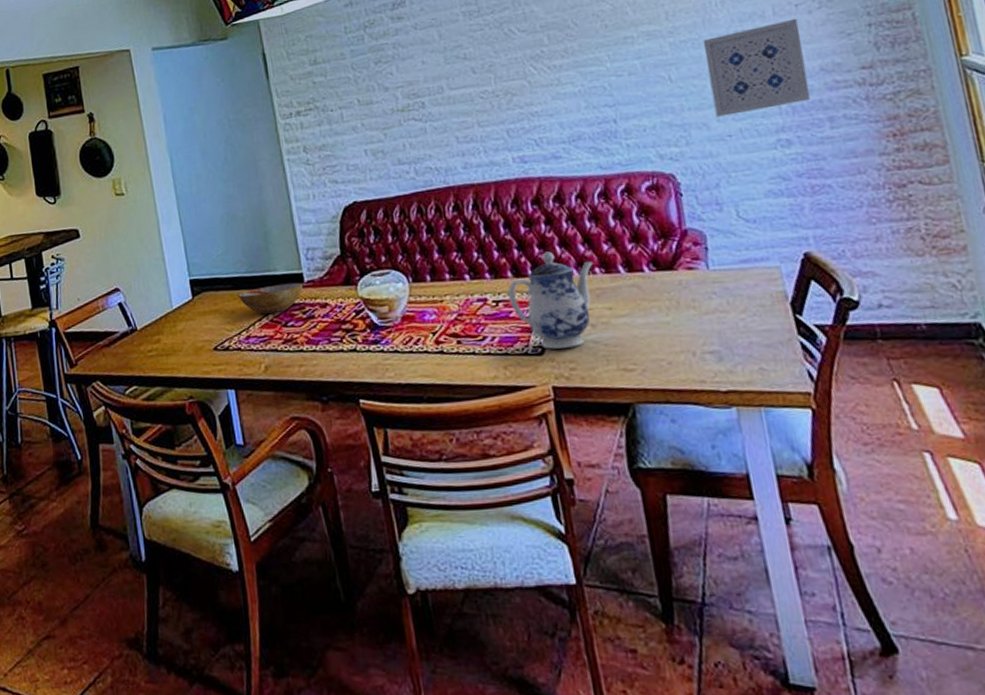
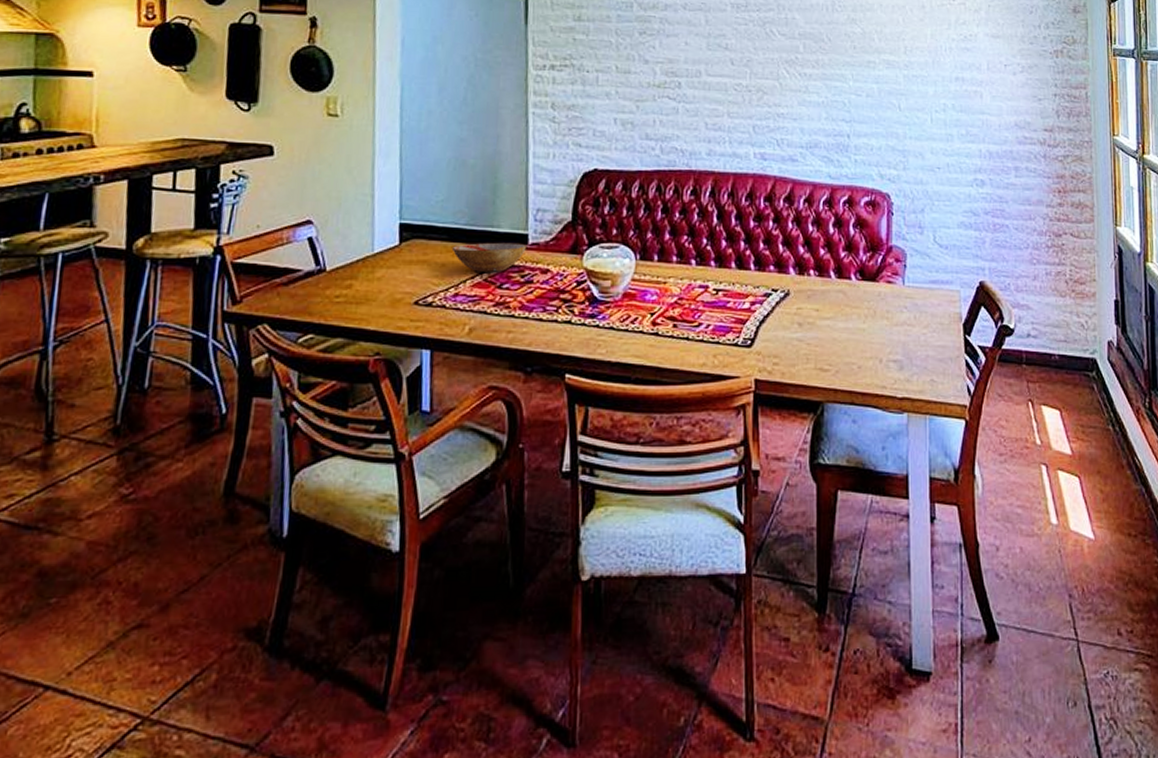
teapot: present [507,251,593,349] -> none [728,248,809,343]
wall art: present [702,18,811,117] -> none [930,76,1005,150]

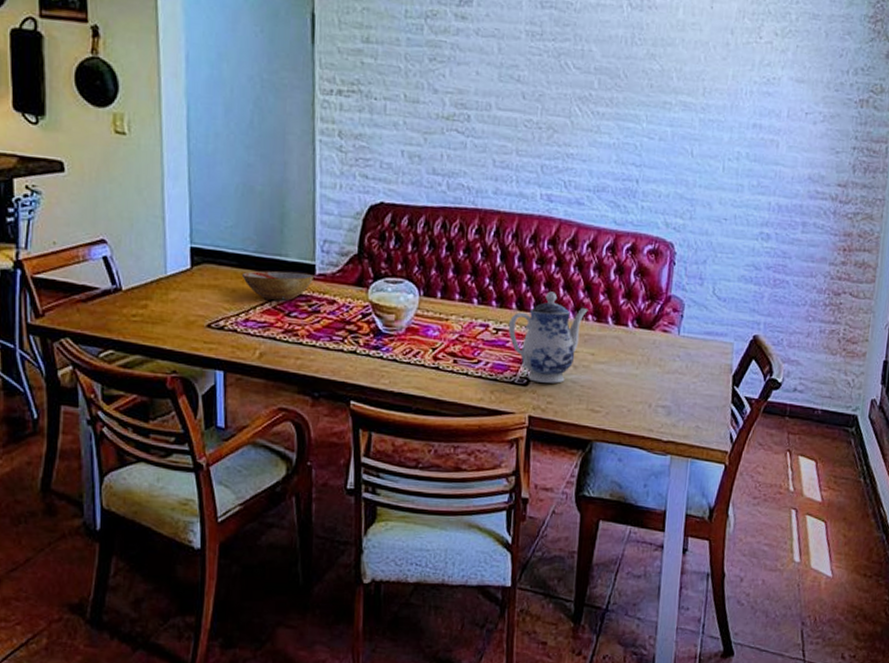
teapot: none [728,248,809,343] -> present [508,291,588,383]

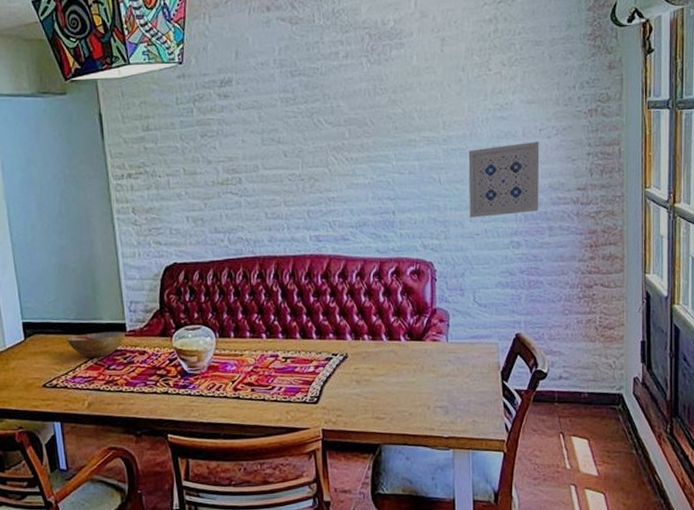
teapot: present [508,291,588,383] -> none [295,319,364,399]
wall art: none [719,123,804,204] -> present [468,141,540,218]

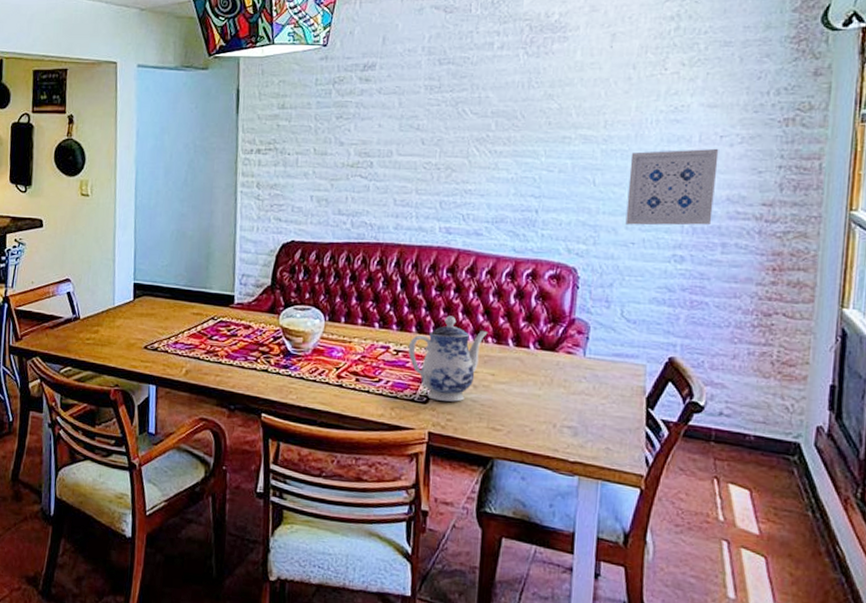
bowl: present [66,331,126,357] -> none [173,301,234,326]
teapot: none [295,319,364,399] -> present [408,315,488,402]

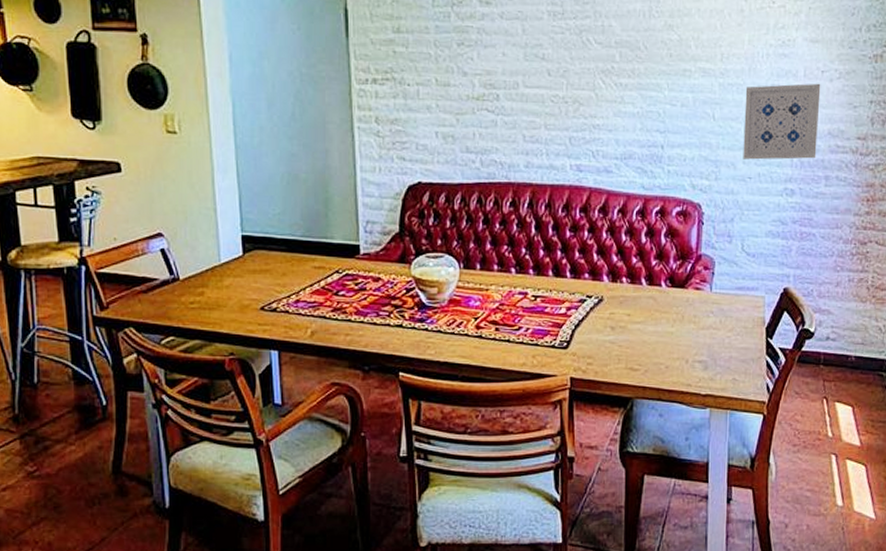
teapot: present [408,315,488,402] -> none [546,257,622,345]

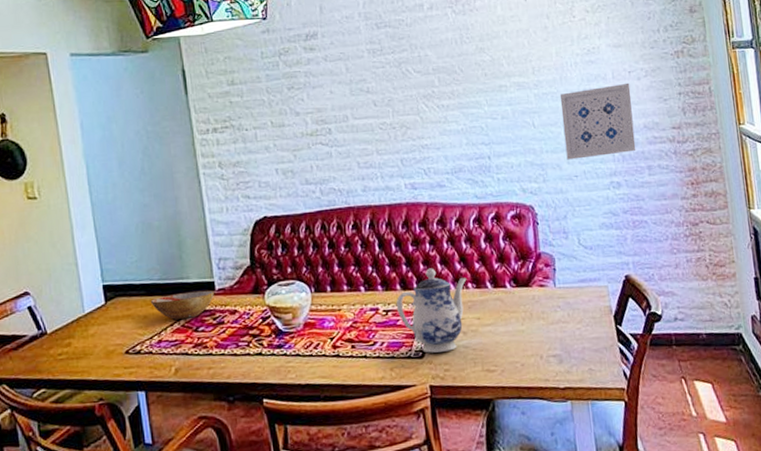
bowl: none [290,252,360,280] -> present [150,290,215,320]
teapot: none [546,257,622,345] -> present [396,268,467,353]

